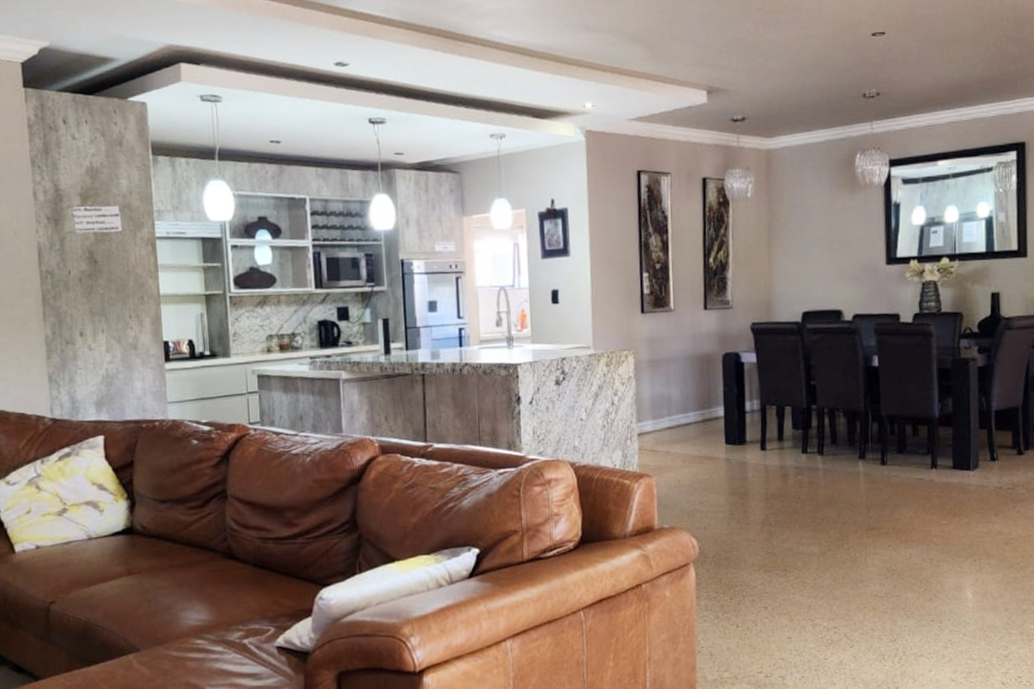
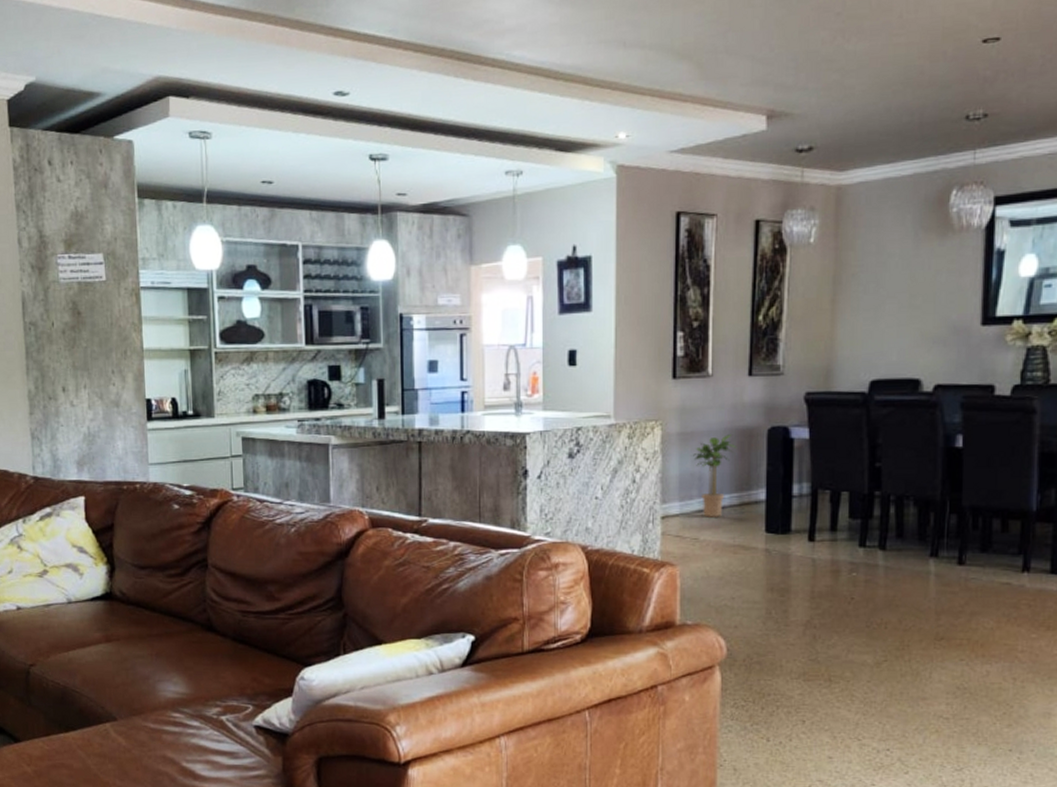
potted plant: none [662,360,697,433] -> present [693,434,736,517]

